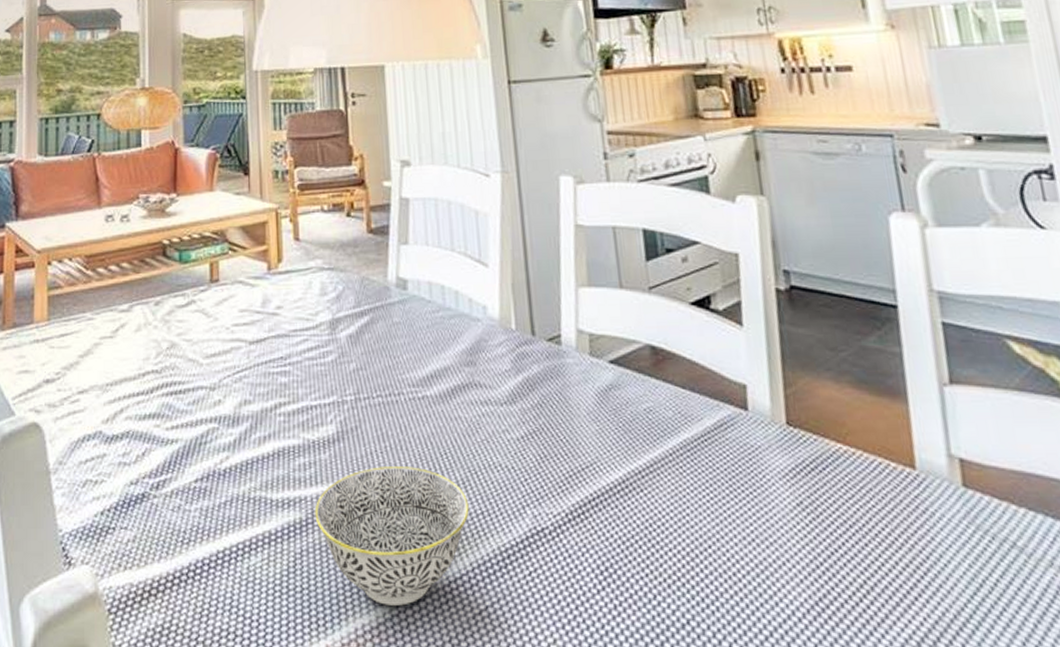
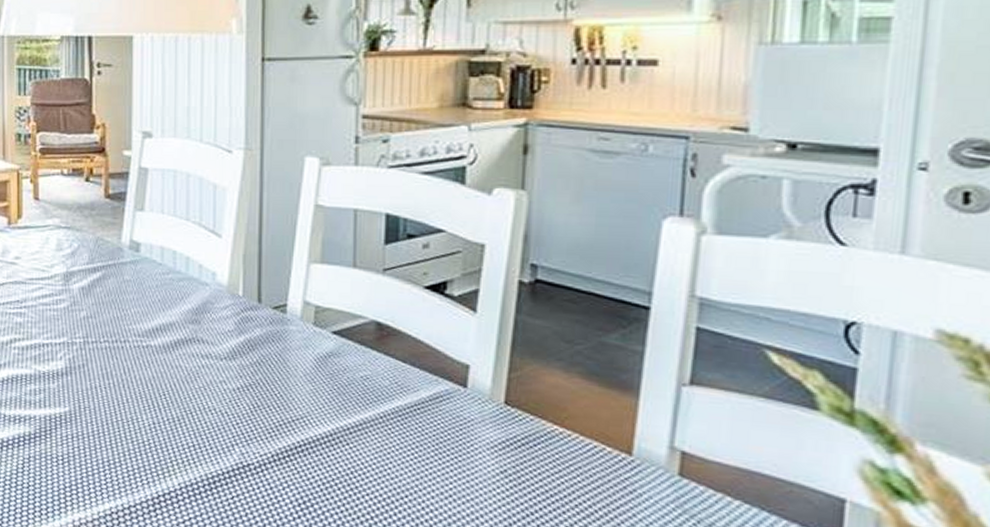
bowl: present [314,467,469,606] -> none [42,399,182,508]

